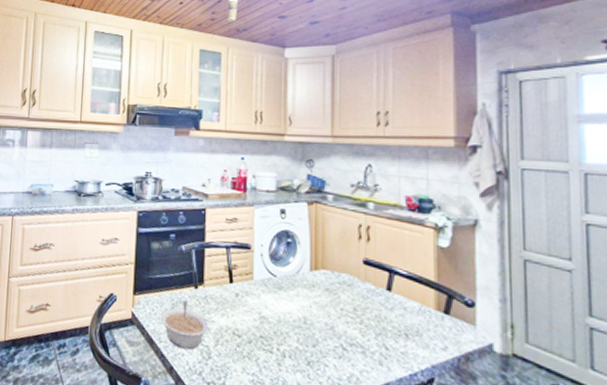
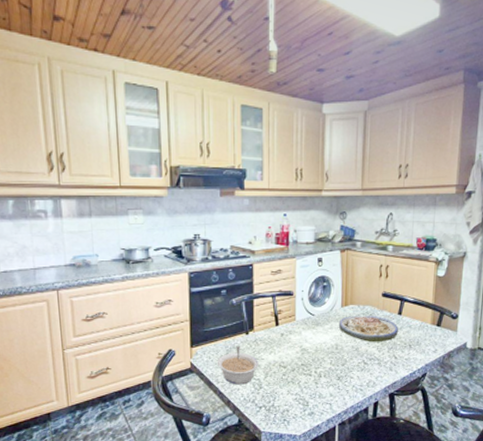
soup: none [308,283,388,324] -> present [339,315,398,342]

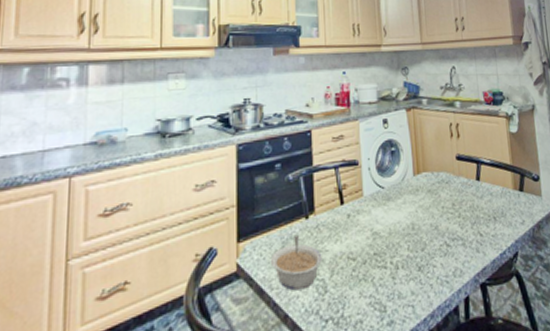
soup: present [339,315,398,342] -> none [413,183,480,218]

